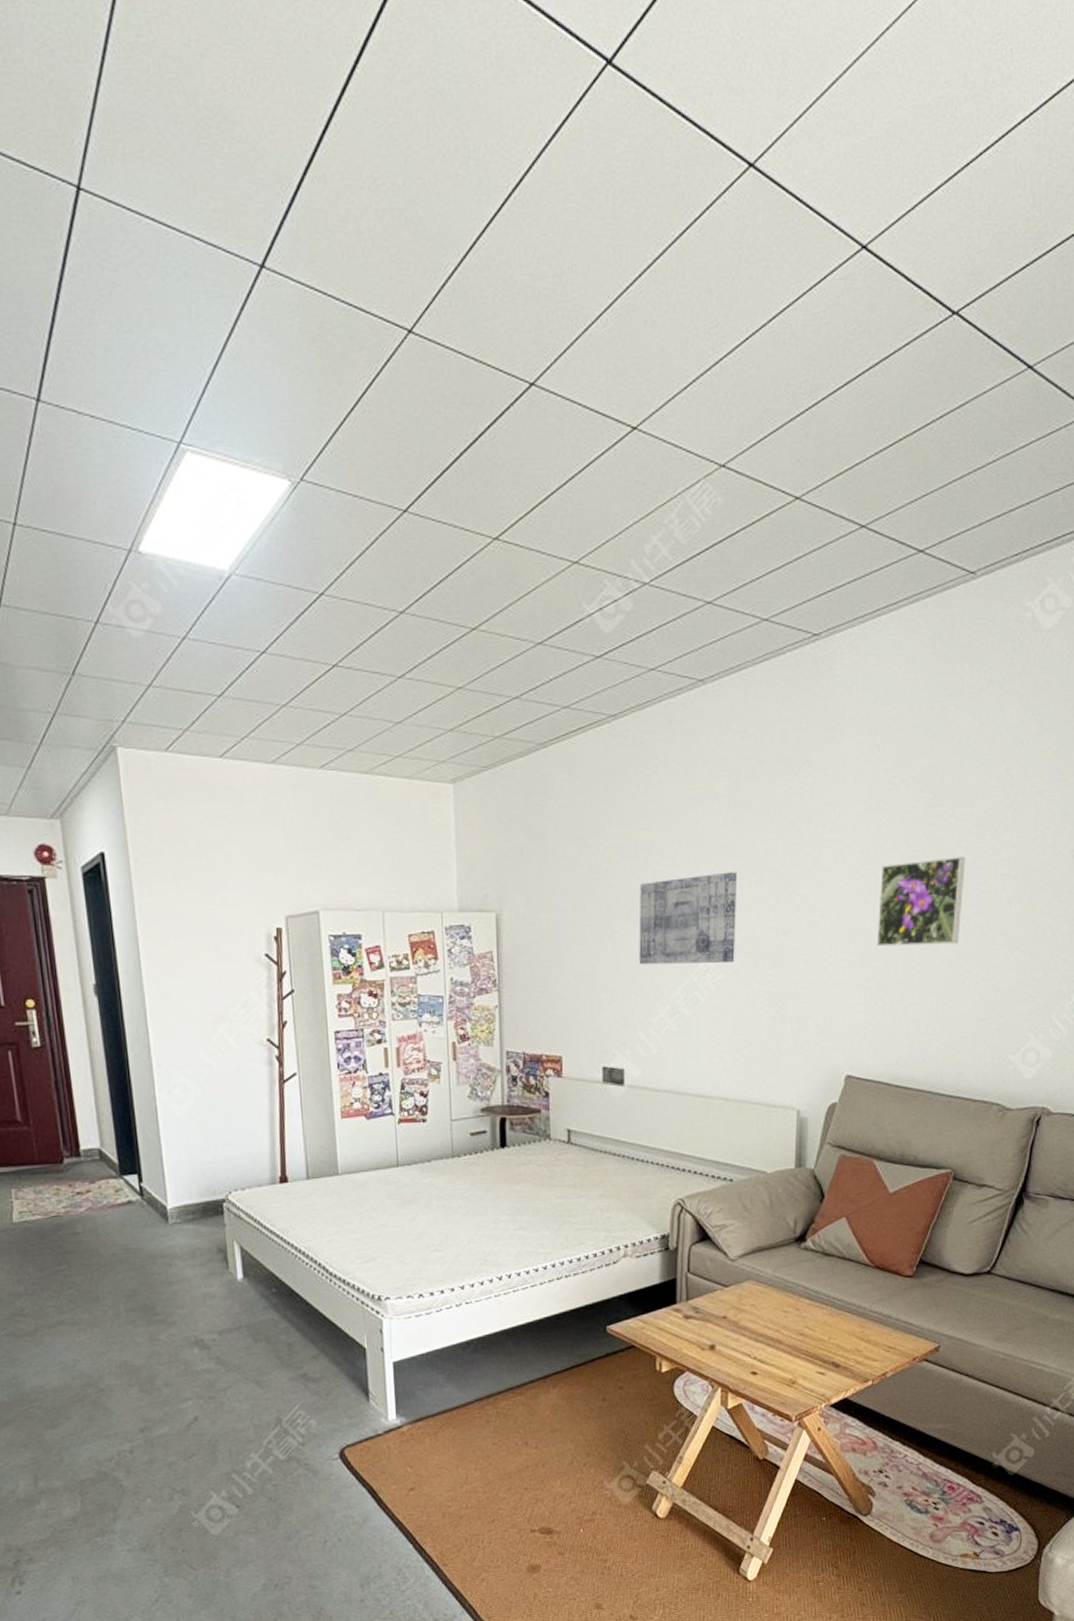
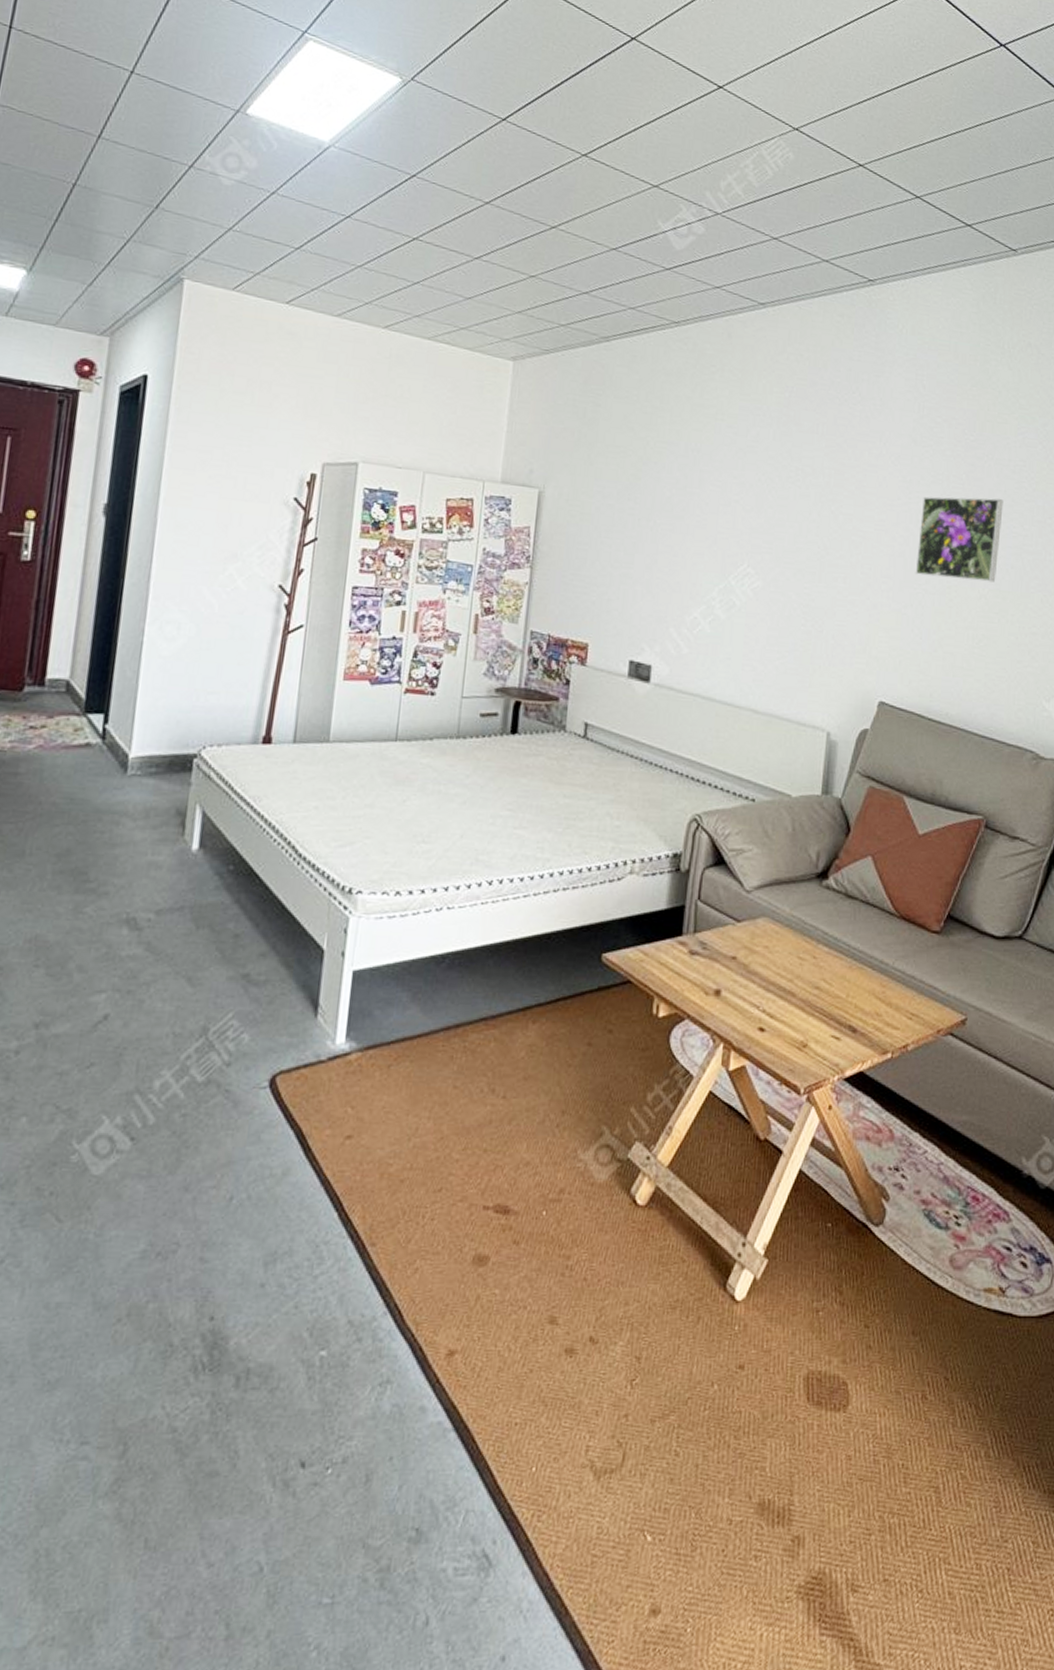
wall art: present [639,872,738,965] -> none [678,480,783,572]

